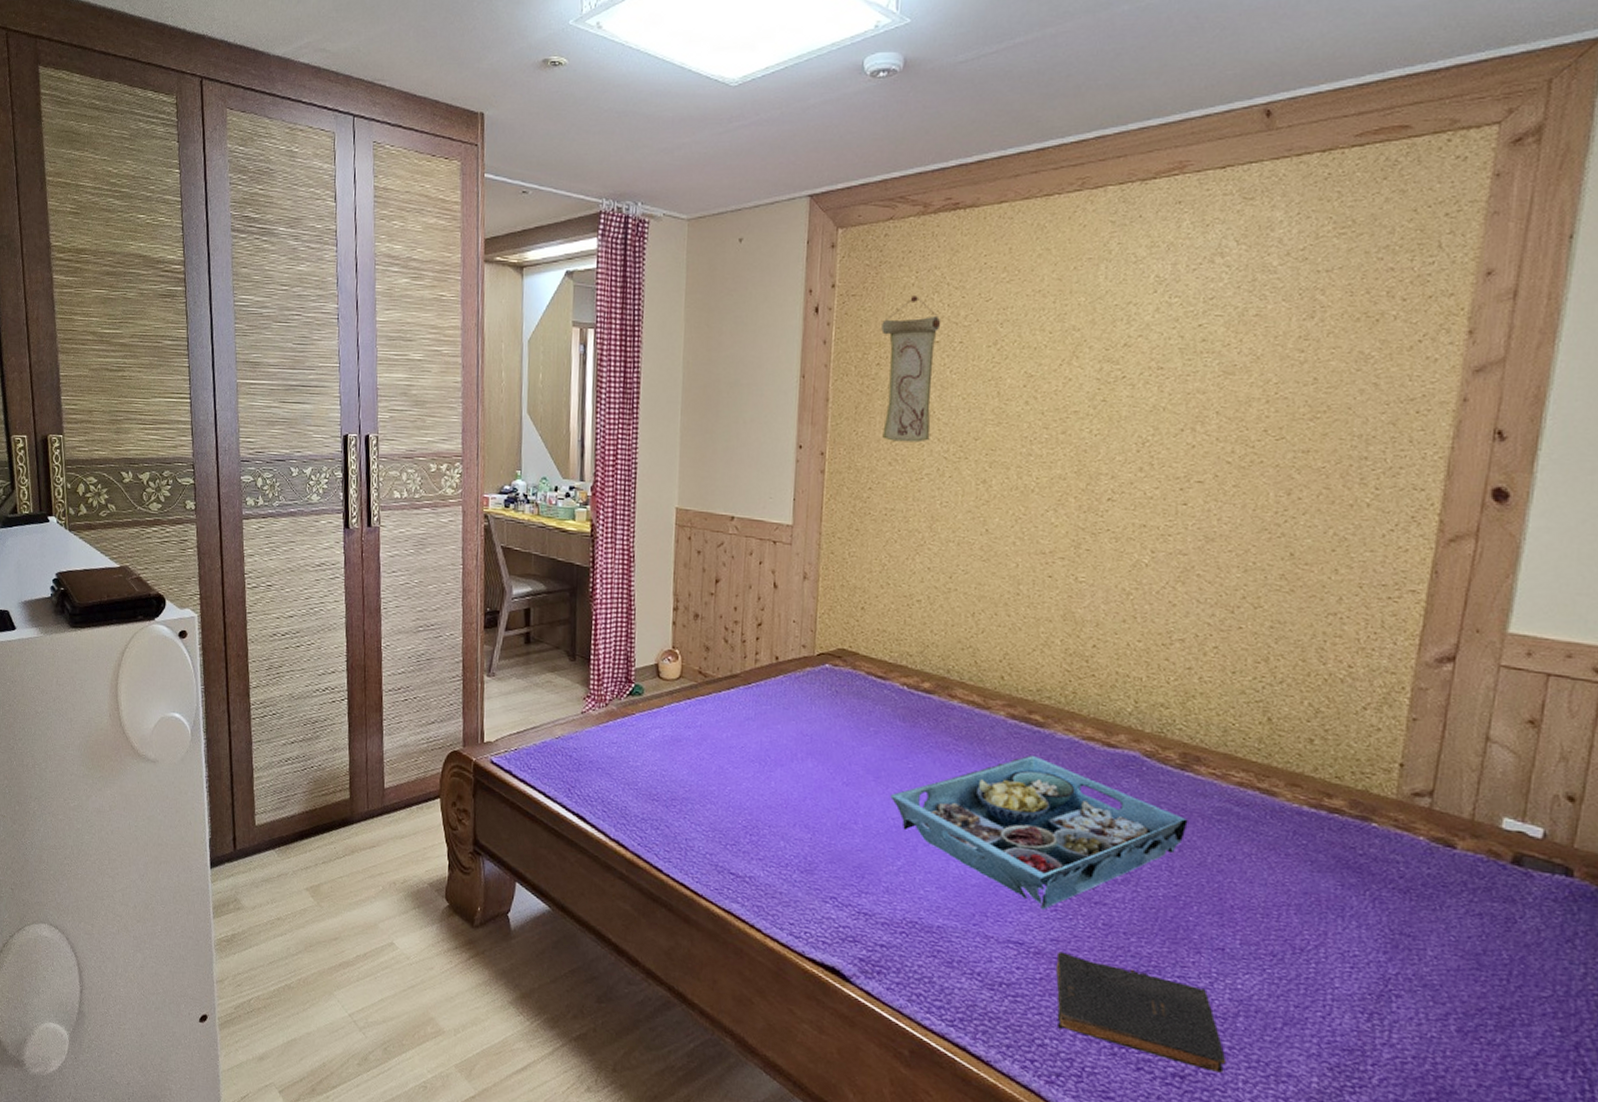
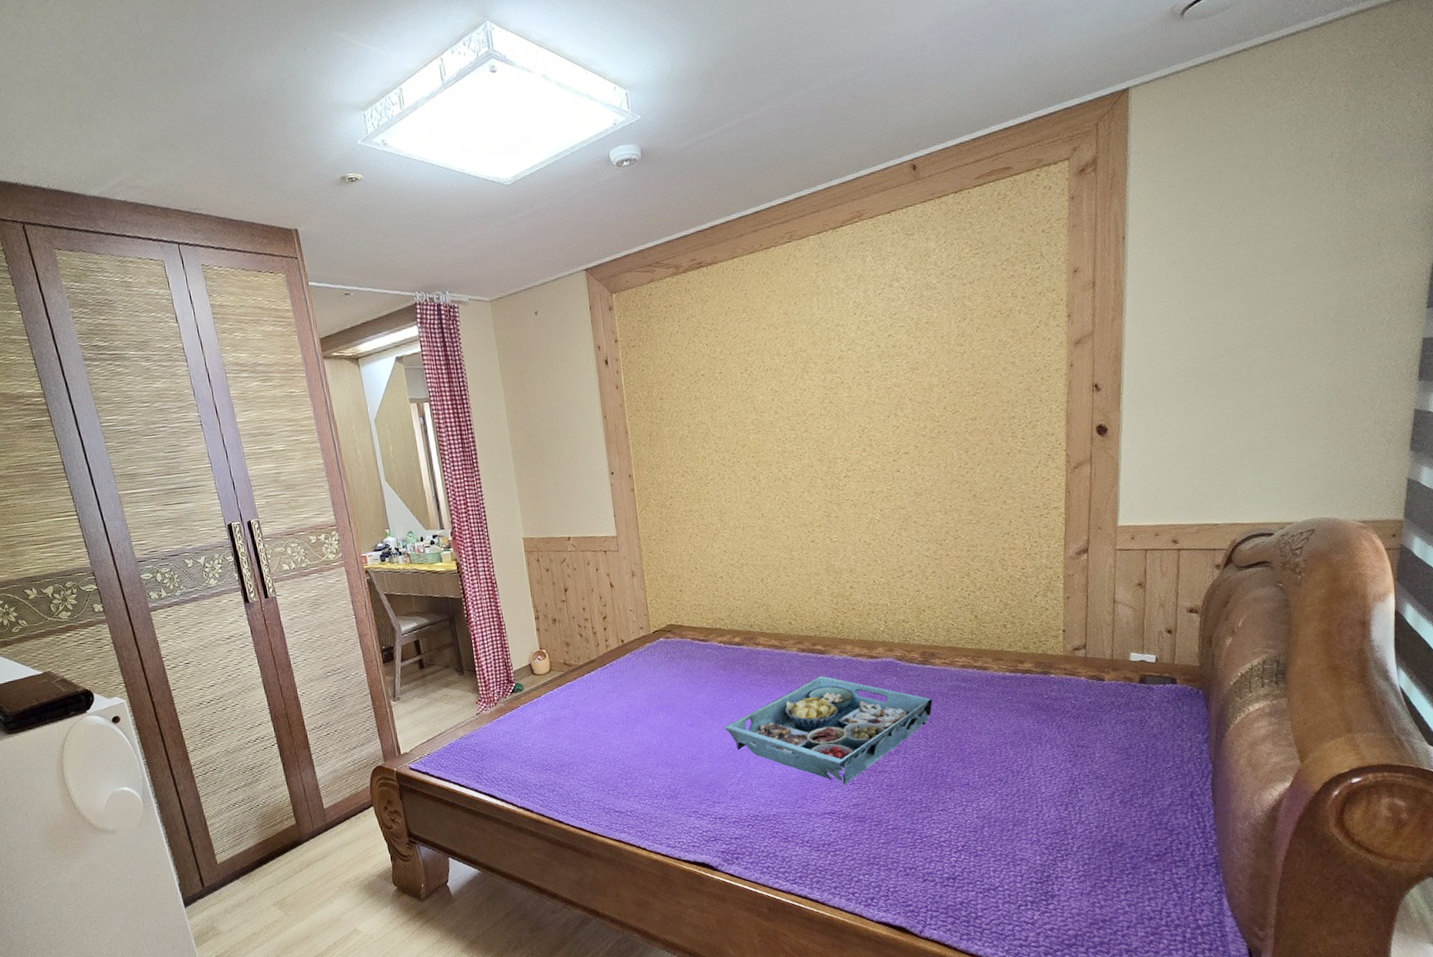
wall scroll: present [881,296,941,443] -> none [658,340,710,458]
book: present [1055,951,1227,1073] -> none [858,812,981,870]

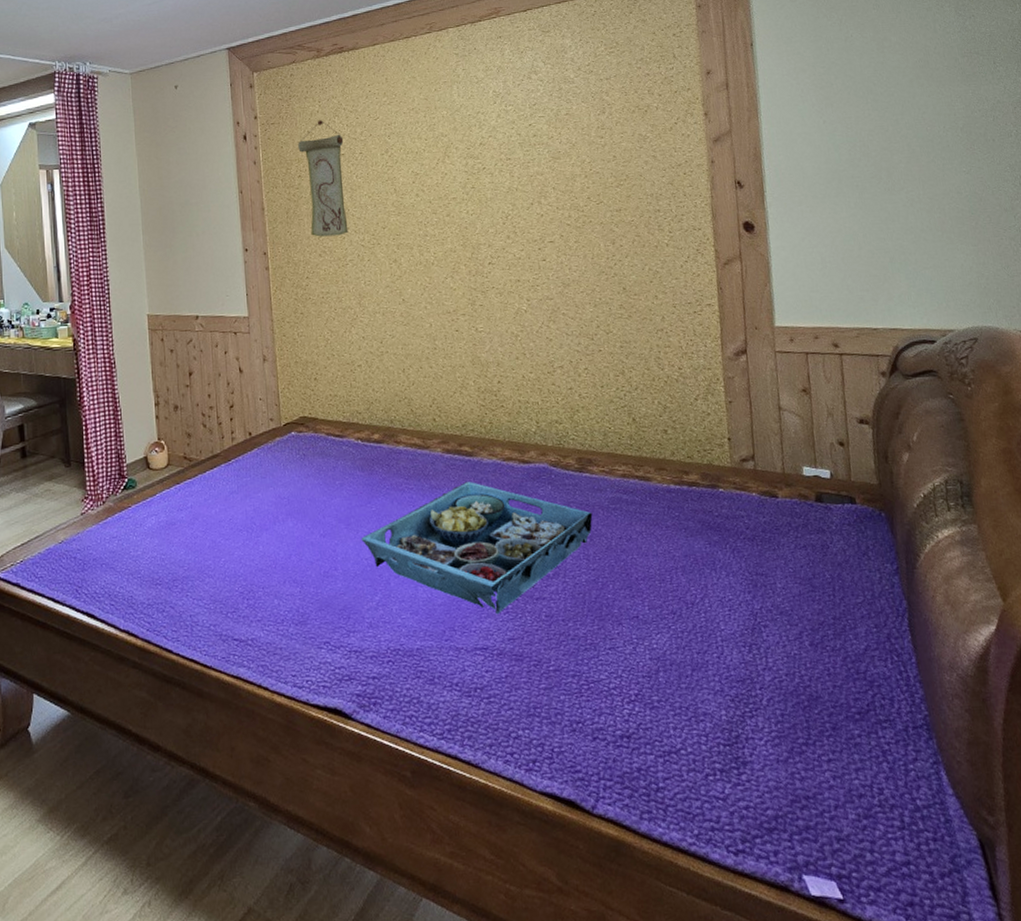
wall scroll: none [658,340,710,458] -> present [298,120,349,237]

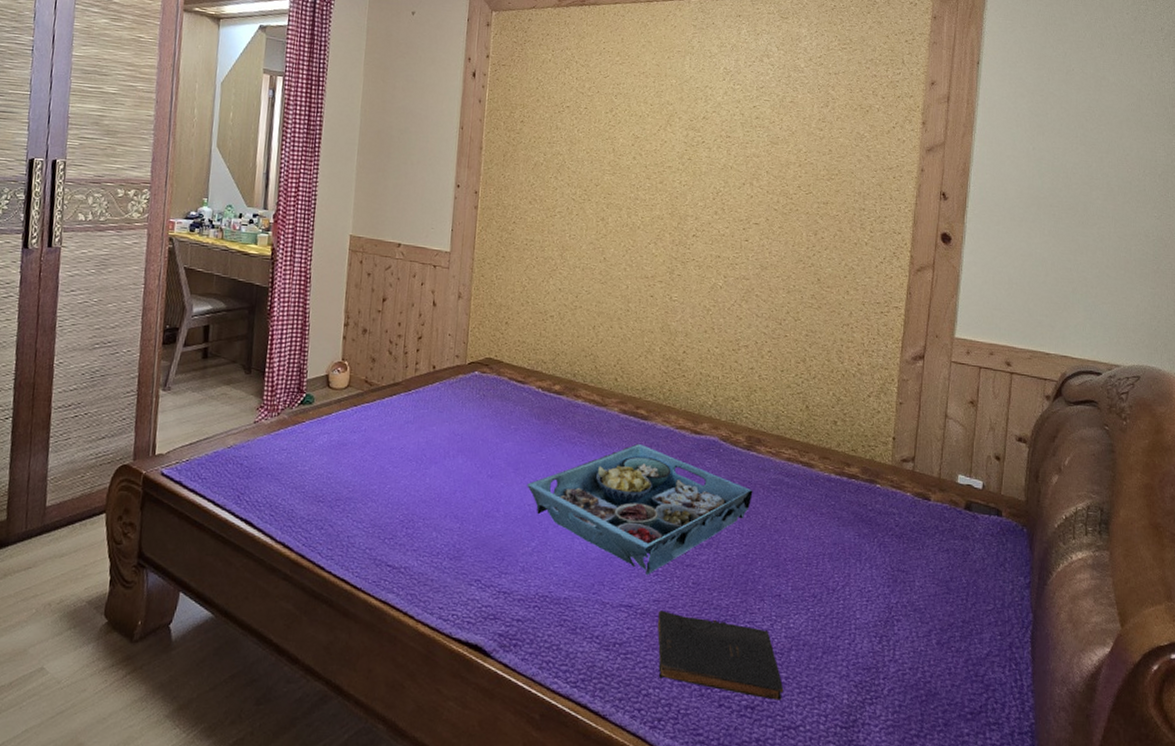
wall scroll: present [298,120,349,237] -> none [524,69,571,186]
book: none [514,648,658,726] -> present [657,610,784,700]

